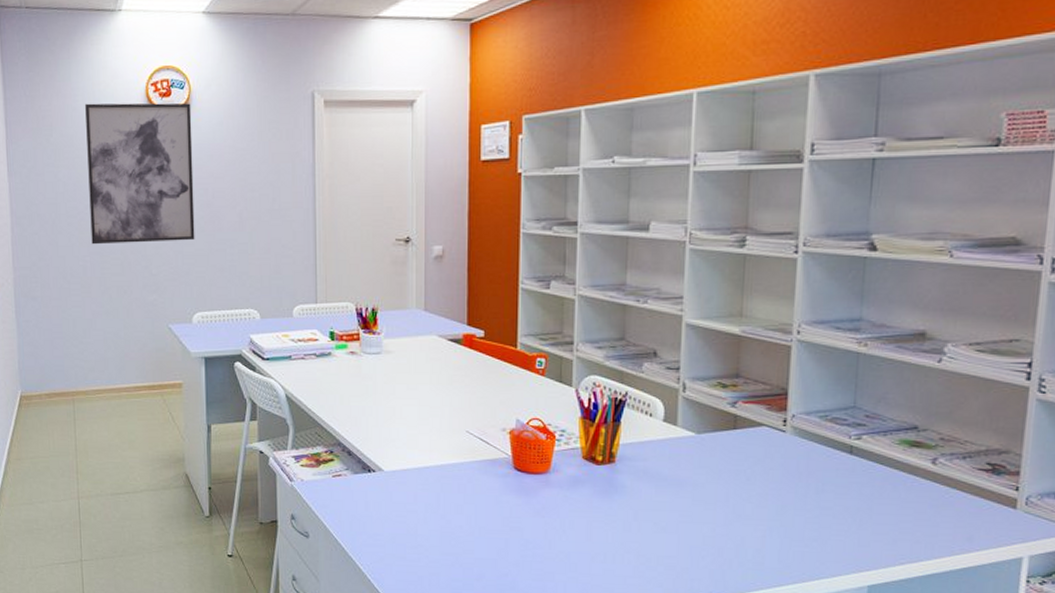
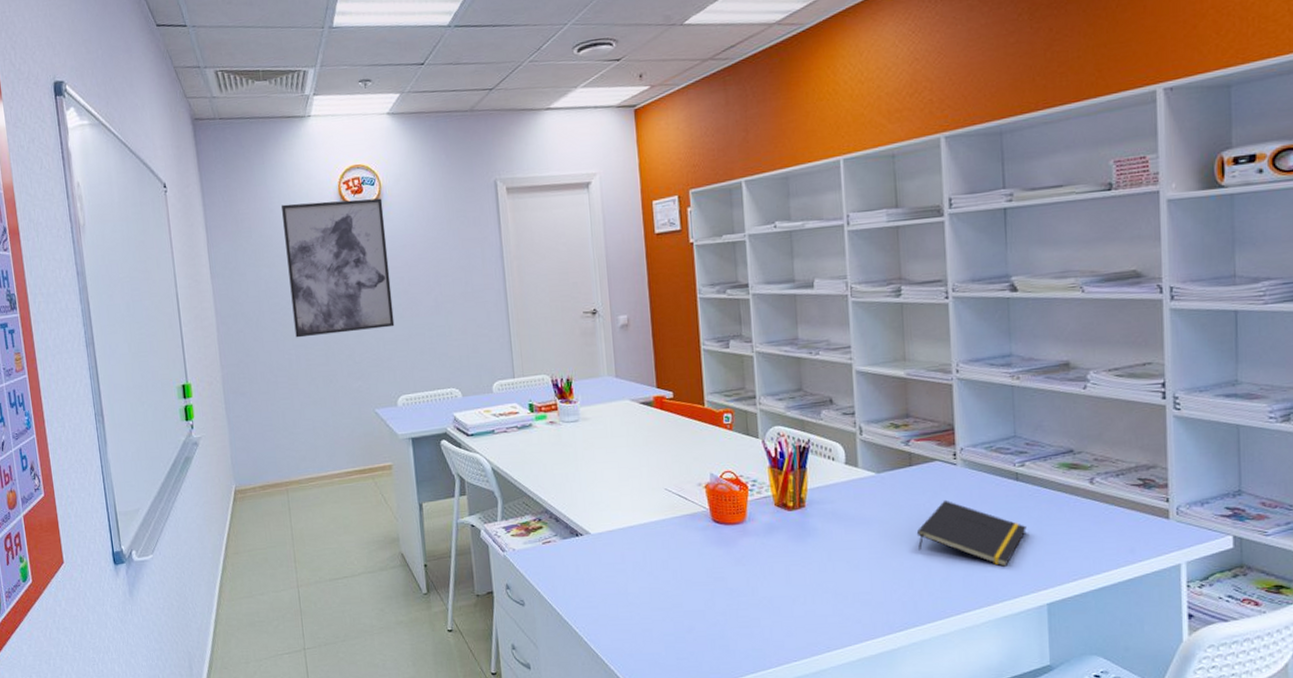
notepad: none [733,467,855,543] -> present [916,499,1026,567]

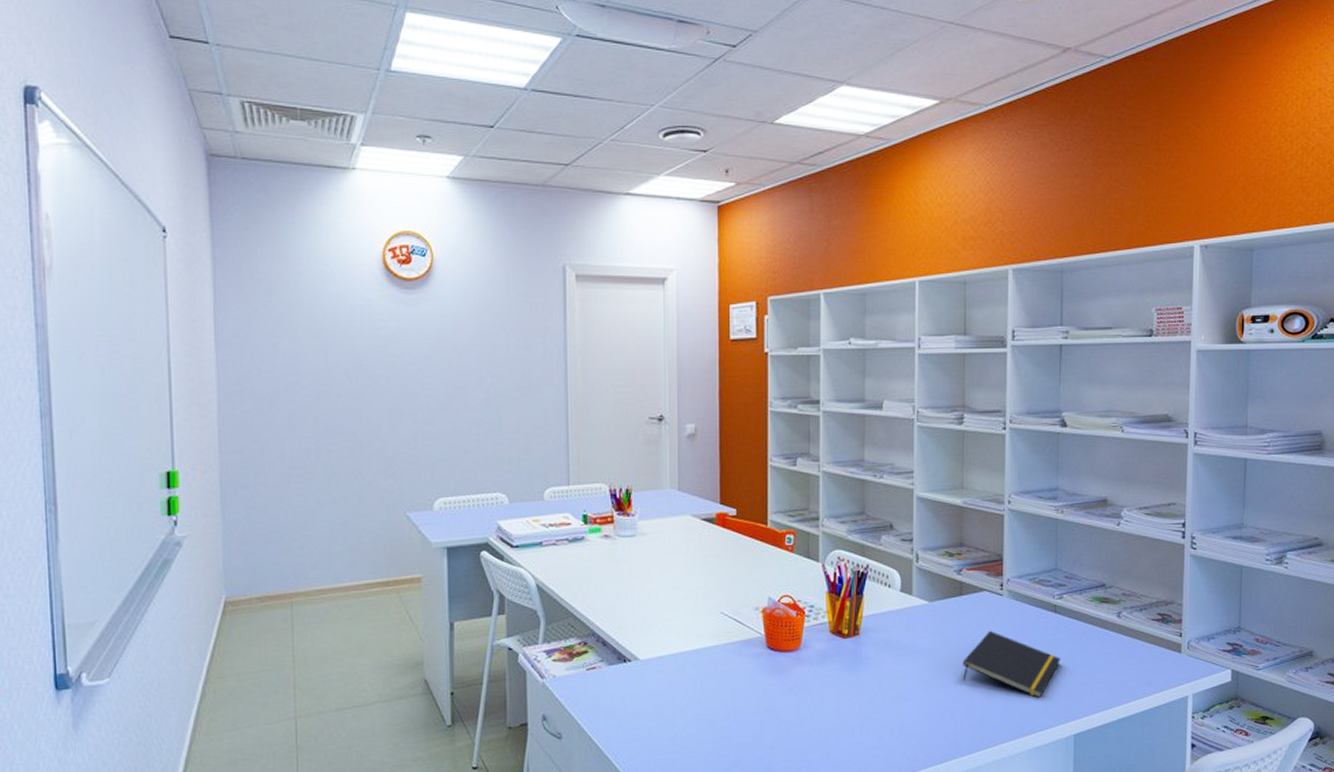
wall art: present [281,198,395,338] -> none [312,267,437,425]

